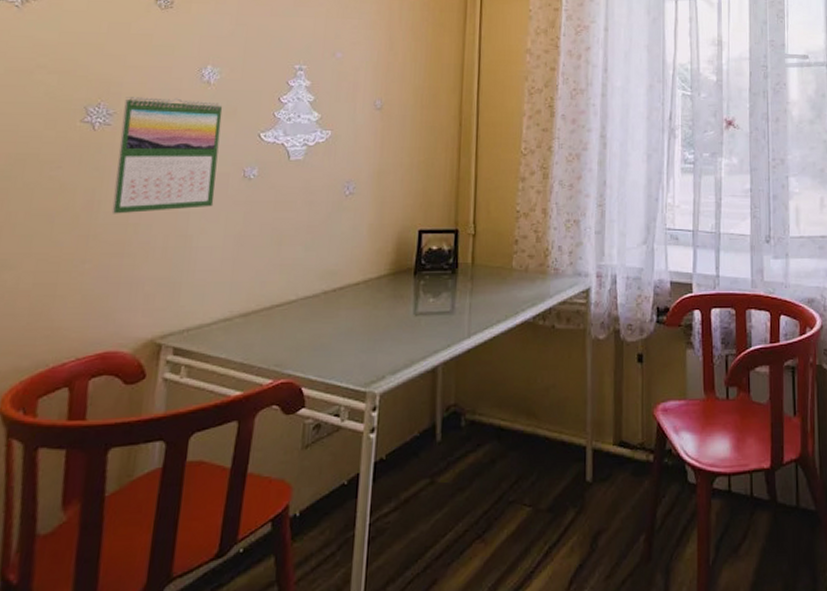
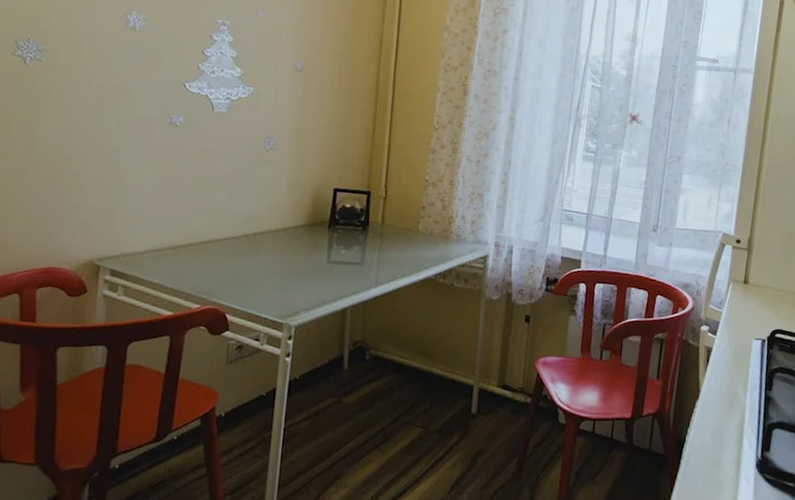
calendar: present [111,97,223,214] -> none [47,35,149,148]

